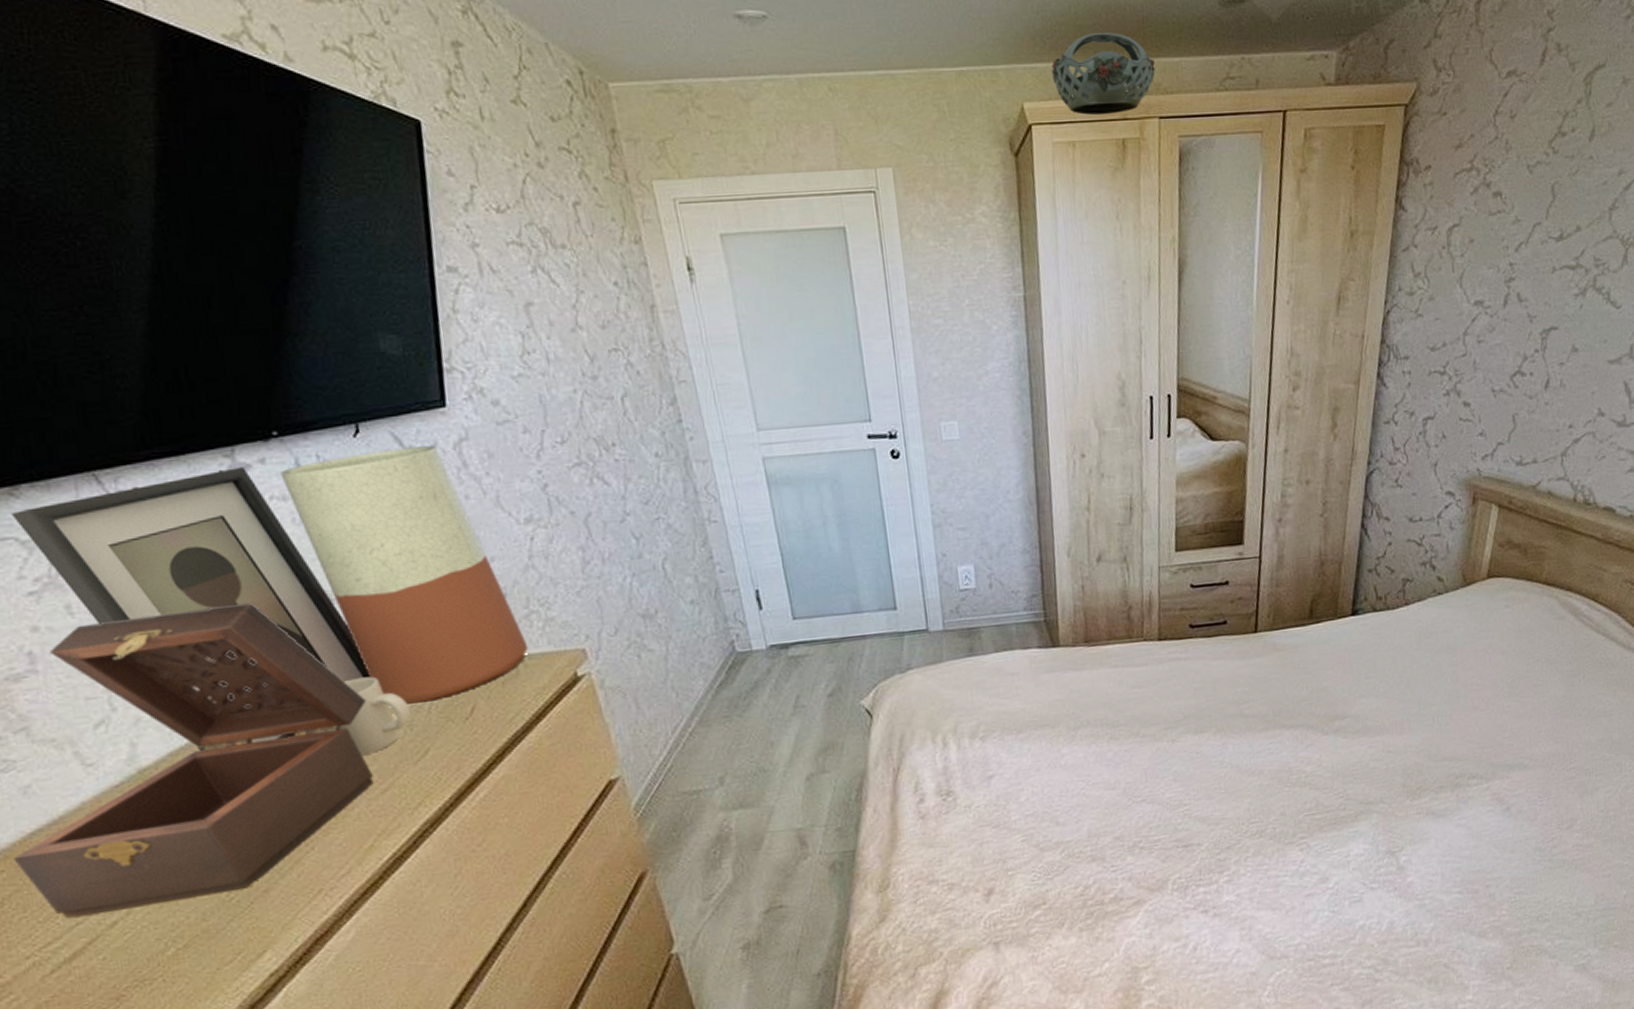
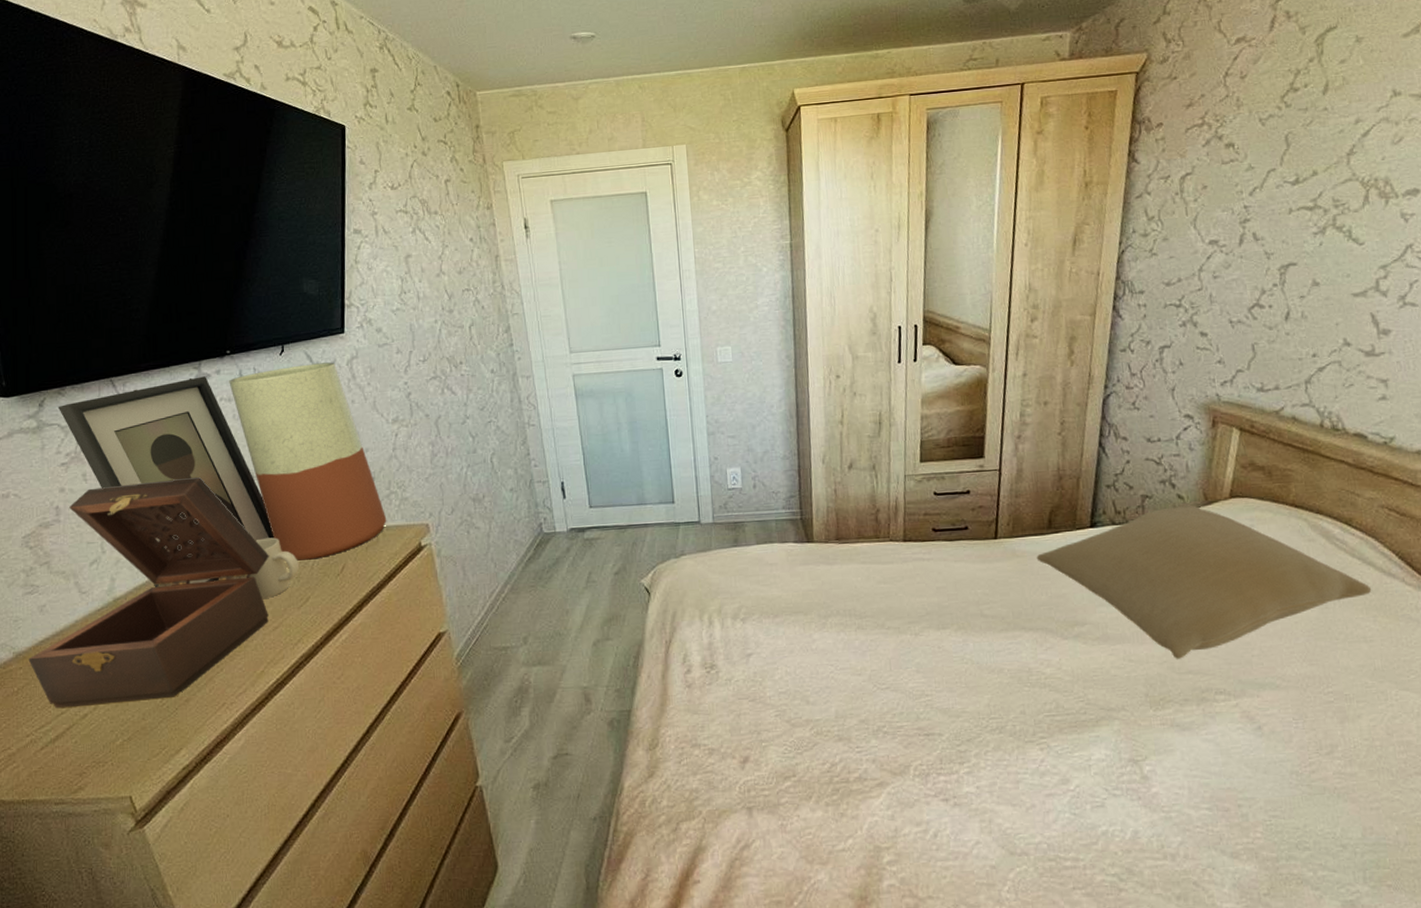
decorative basket: present [1051,32,1155,116] -> none [818,29,907,96]
pillow: none [1297,584,1613,747] -> present [1036,502,1372,659]

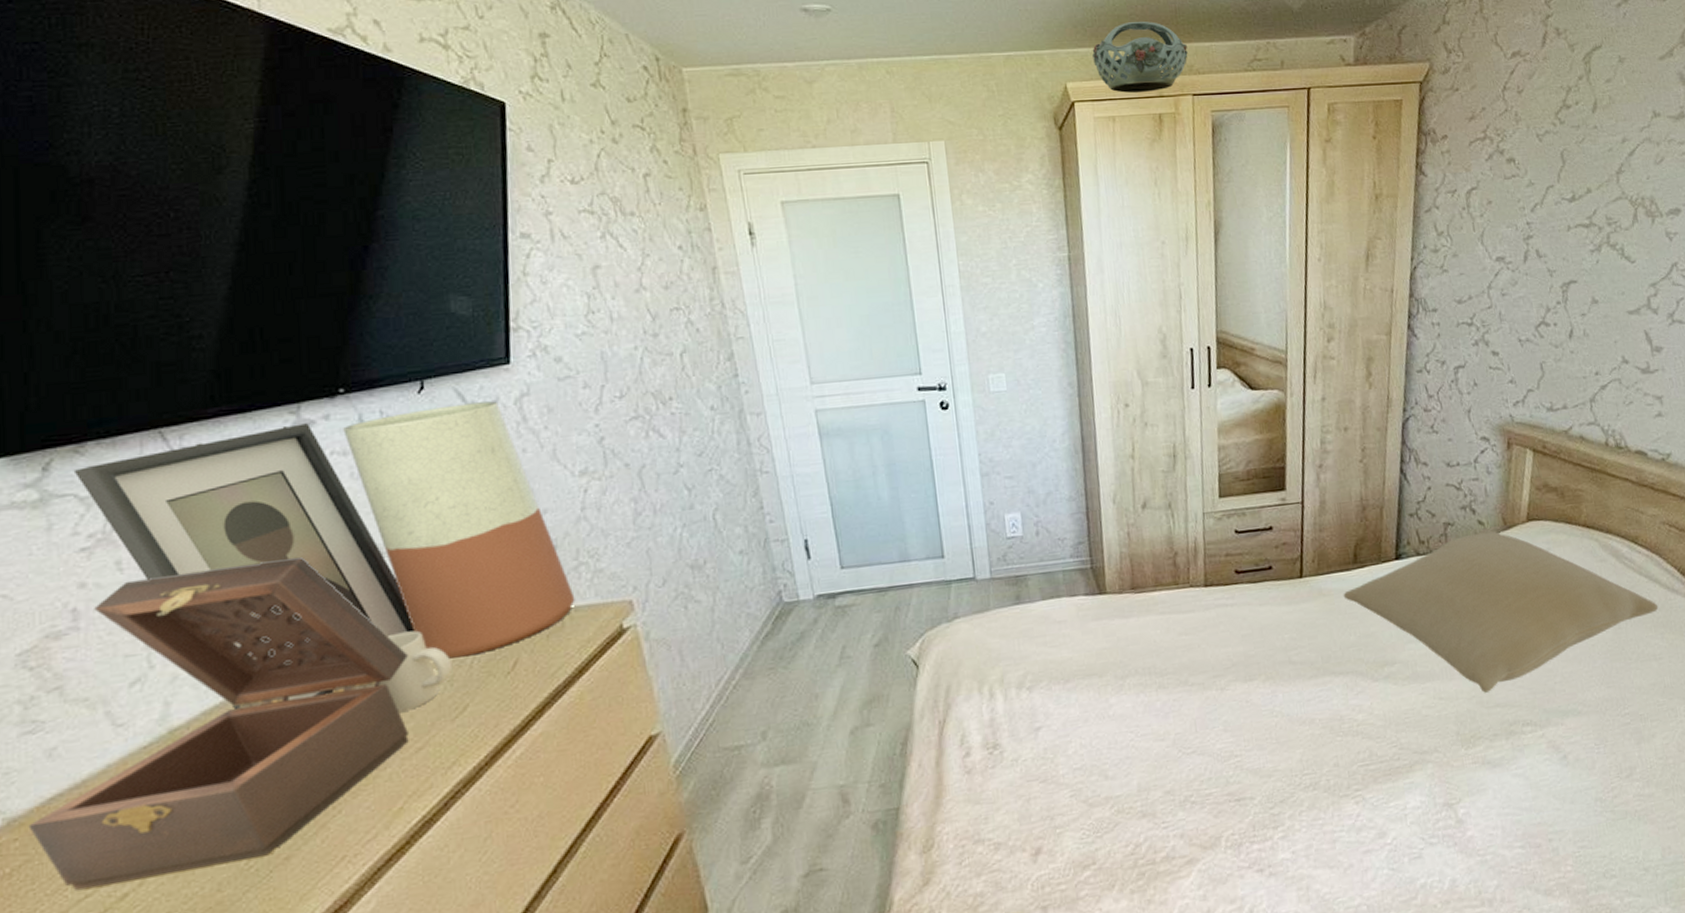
decorative basket: none [818,29,907,96] -> present [1092,21,1188,94]

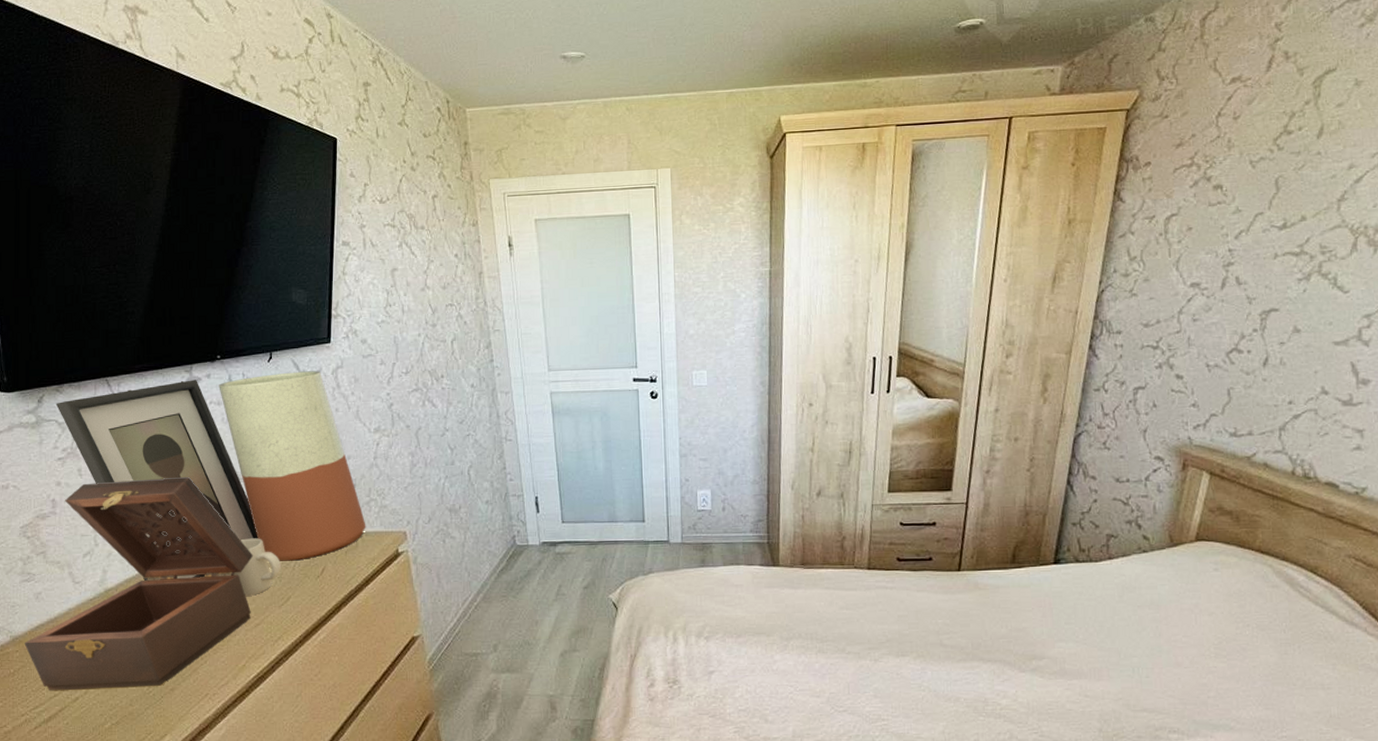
decorative basket: present [1092,21,1188,94] -> none [806,57,895,125]
pillow: present [1343,528,1659,693] -> none [998,543,1333,697]

